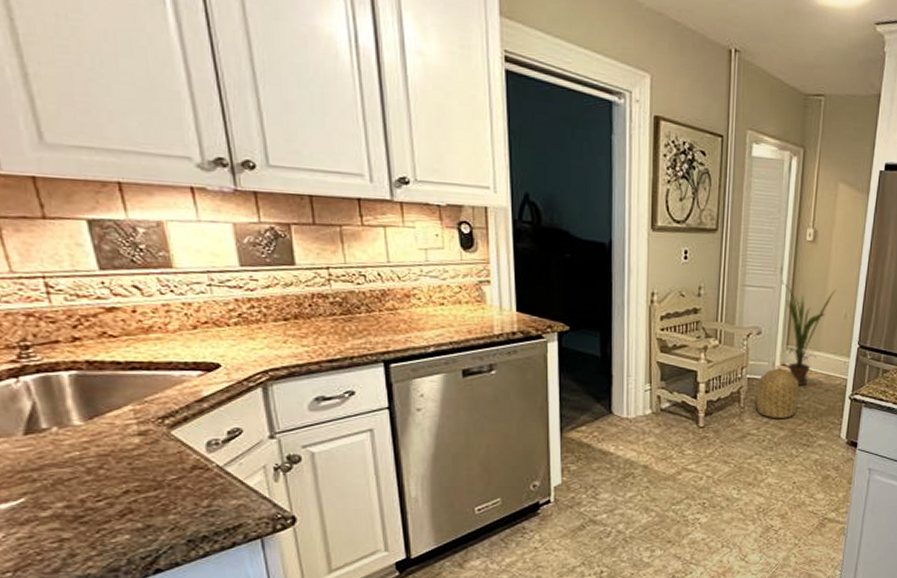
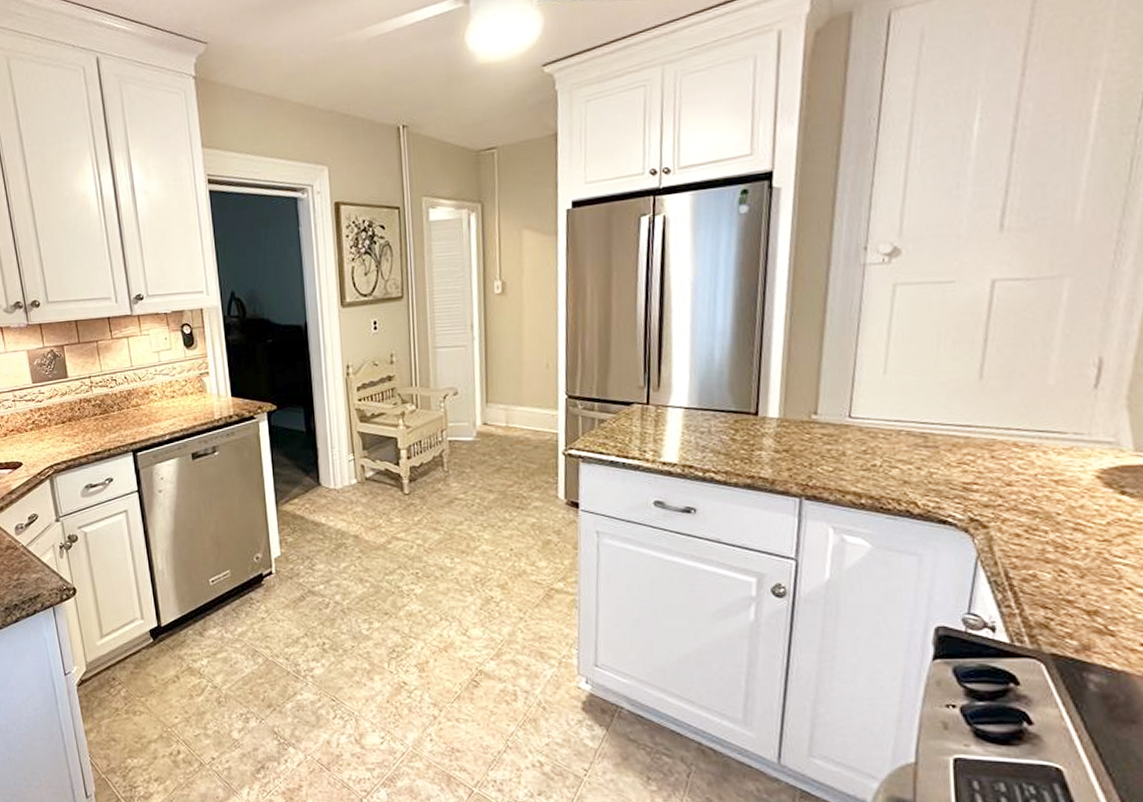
basket: present [756,368,799,419] -> none [460,428,506,482]
house plant: present [782,283,836,387] -> none [474,339,533,445]

